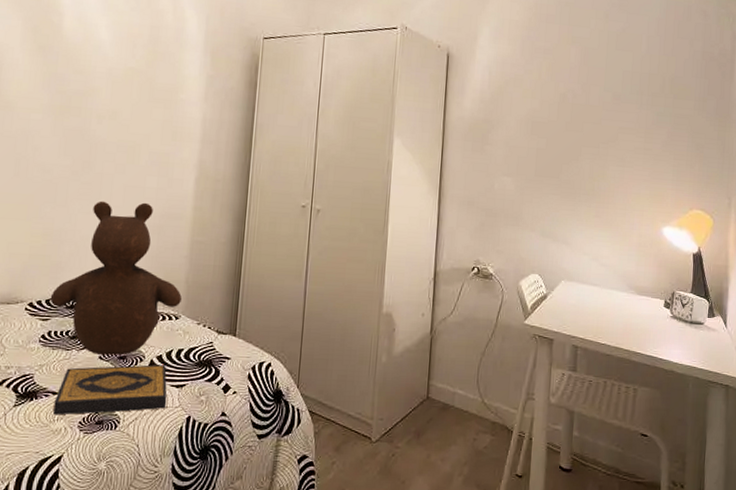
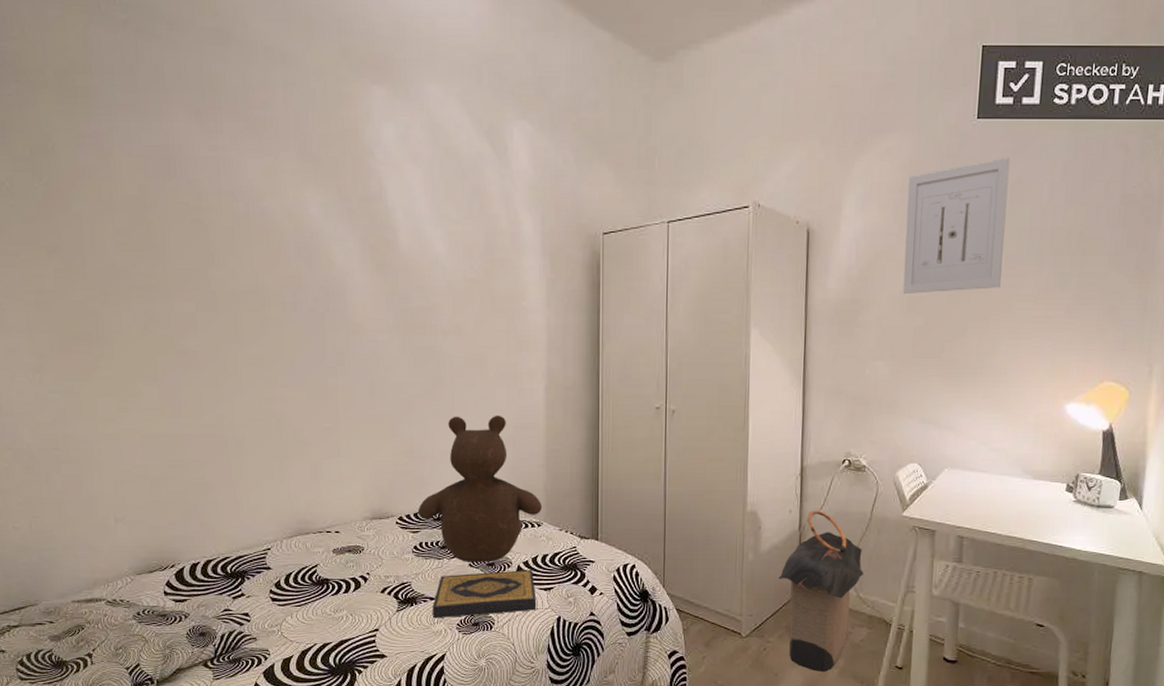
laundry hamper: none [409,314,488,479] -> present [778,509,864,671]
wall art: none [527,10,616,121] -> present [902,158,1010,294]

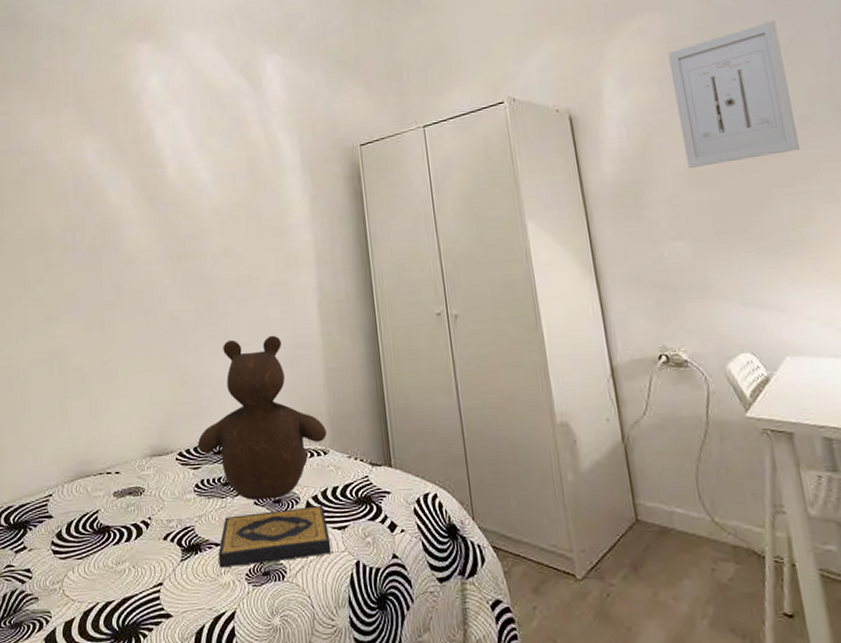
laundry hamper: present [778,509,864,671] -> none [608,415,714,623]

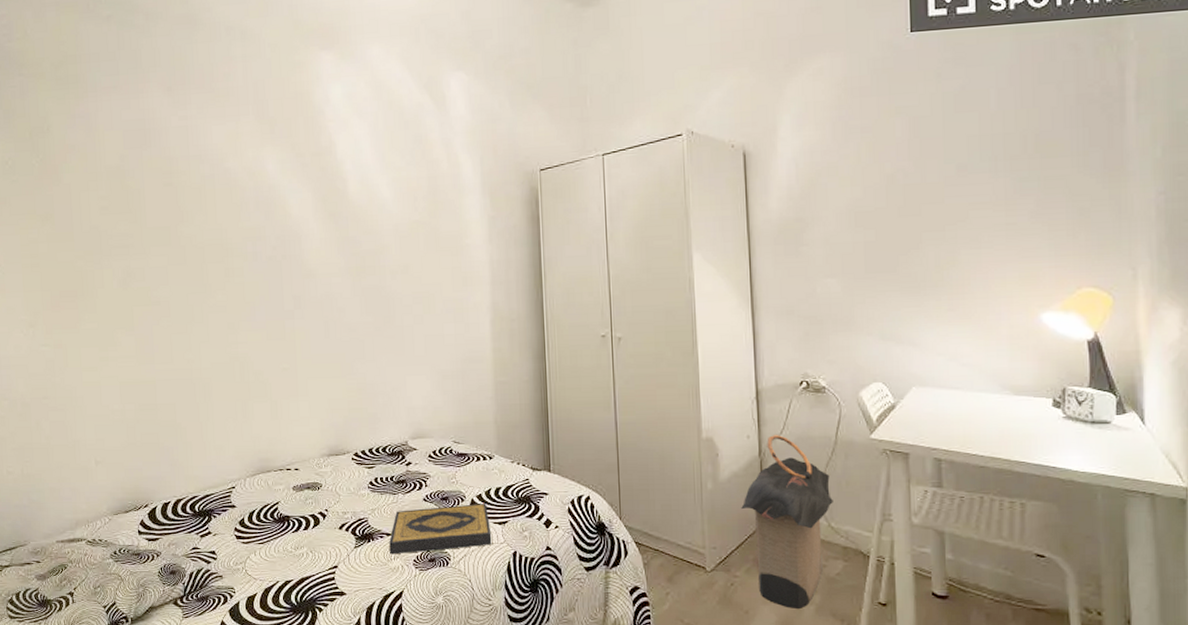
teddy bear: present [197,335,328,500] -> none [372,349,494,497]
laundry hamper: none [608,415,714,623] -> present [741,434,833,608]
wall art: present [667,20,800,168] -> none [843,67,953,209]

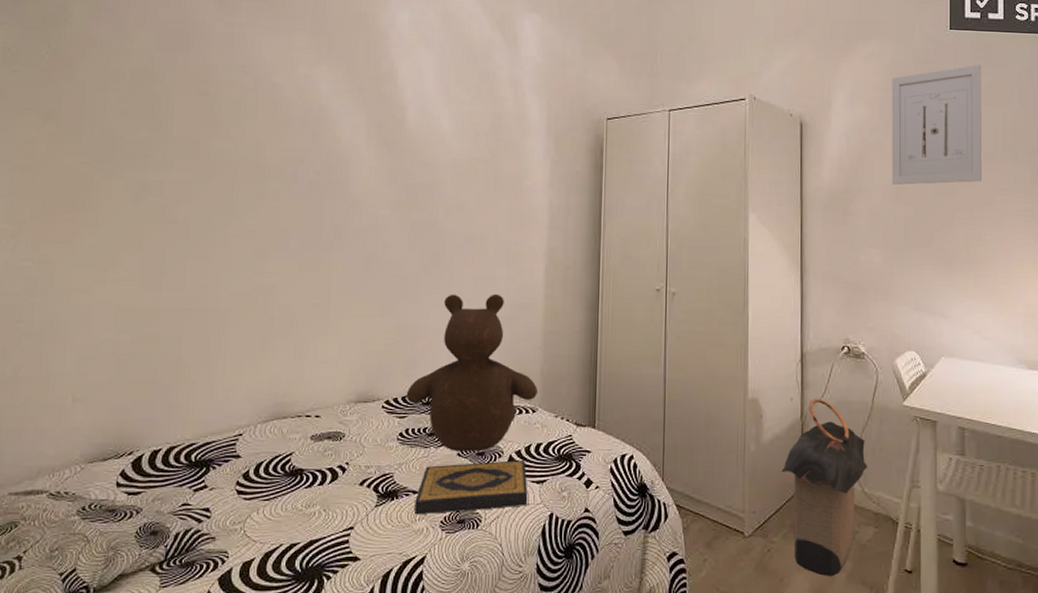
teddy bear: none [372,349,494,497] -> present [406,293,539,452]
wall art: none [843,67,953,209] -> present [891,65,982,185]

